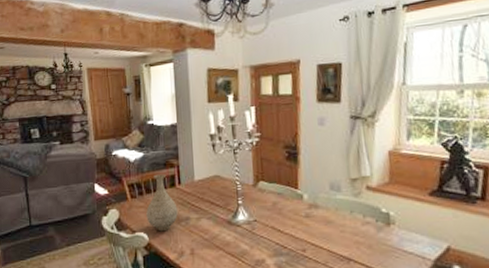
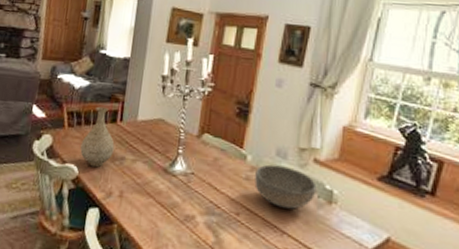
bowl: none [314,198,374,237] -> present [254,164,317,209]

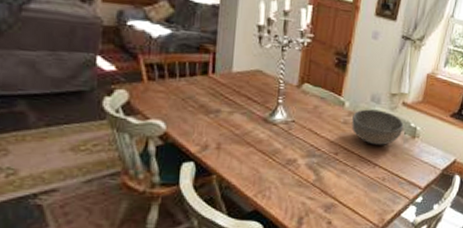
vase: present [80,106,115,168] -> none [166,57,207,122]

